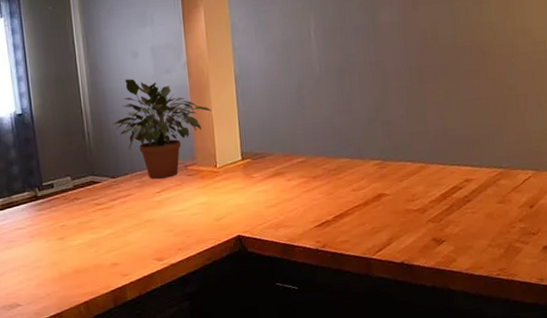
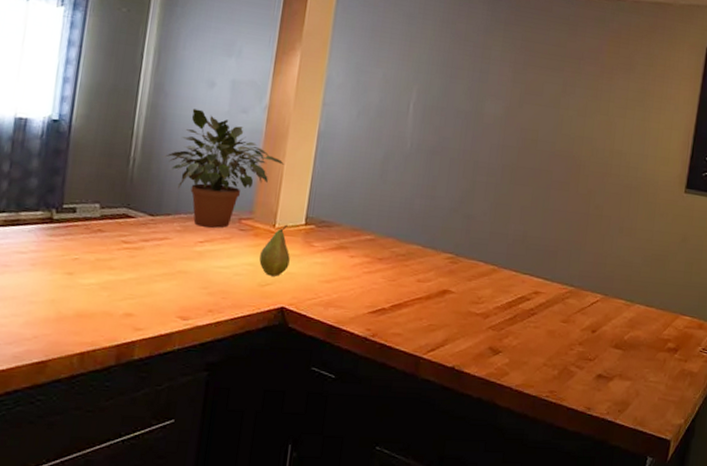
fruit: none [209,163,236,210] -> present [259,224,290,276]

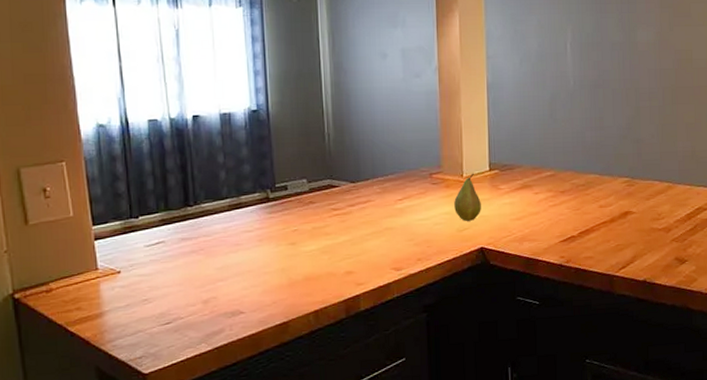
potted plant: present [162,108,285,228] -> none [352,80,462,186]

